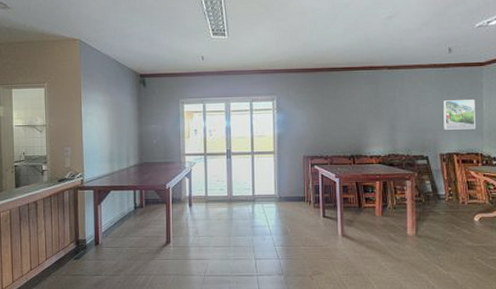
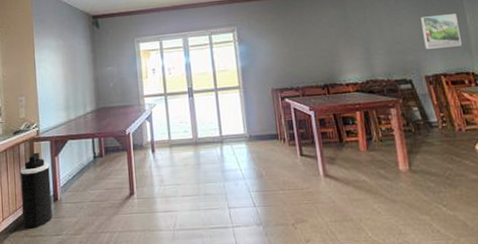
trash can: none [63,200,93,268] -> present [20,152,52,229]

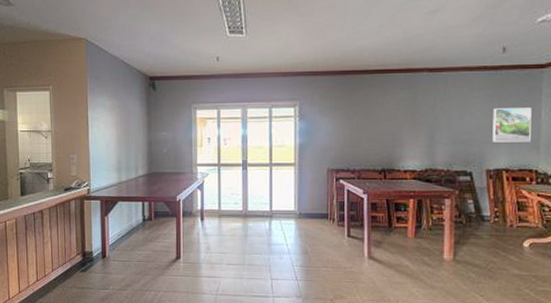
trash can: present [20,152,52,229] -> none [69,210,100,281]

